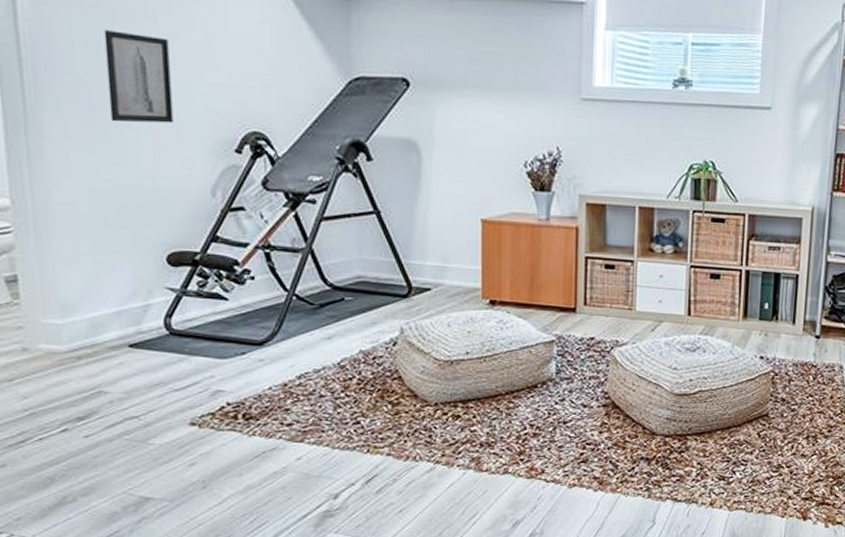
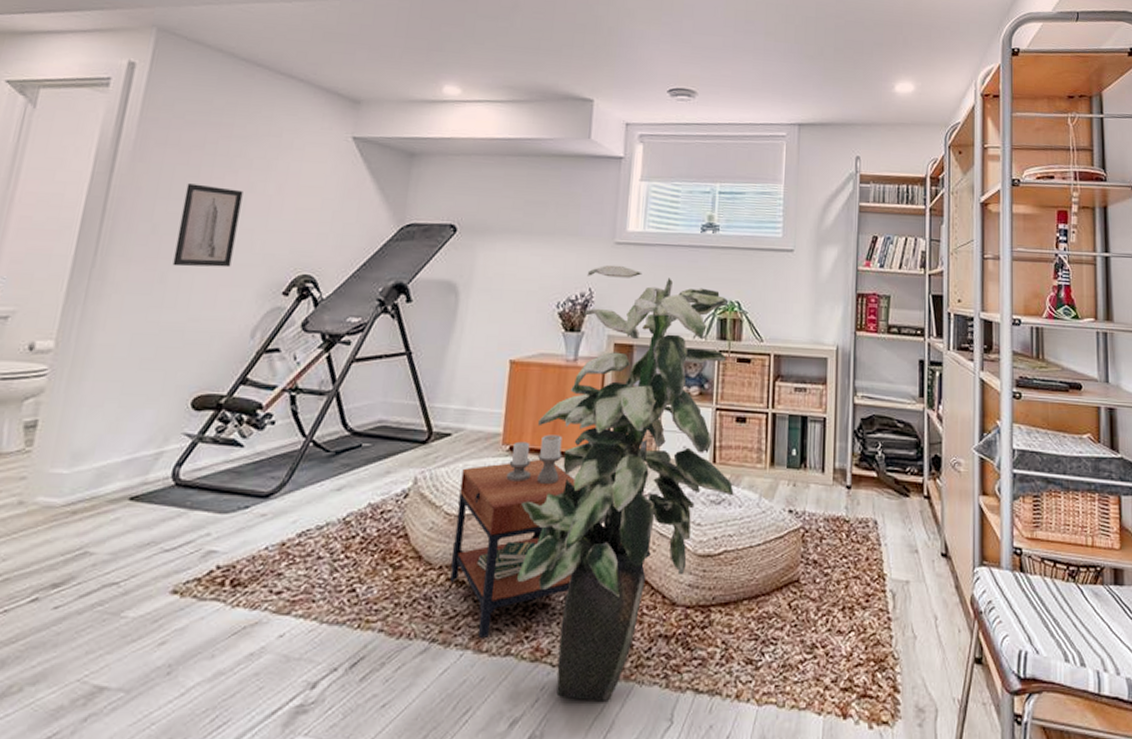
side table: none [445,289,561,461] -> present [450,434,580,639]
indoor plant: none [506,122,708,508] -> present [516,265,734,701]

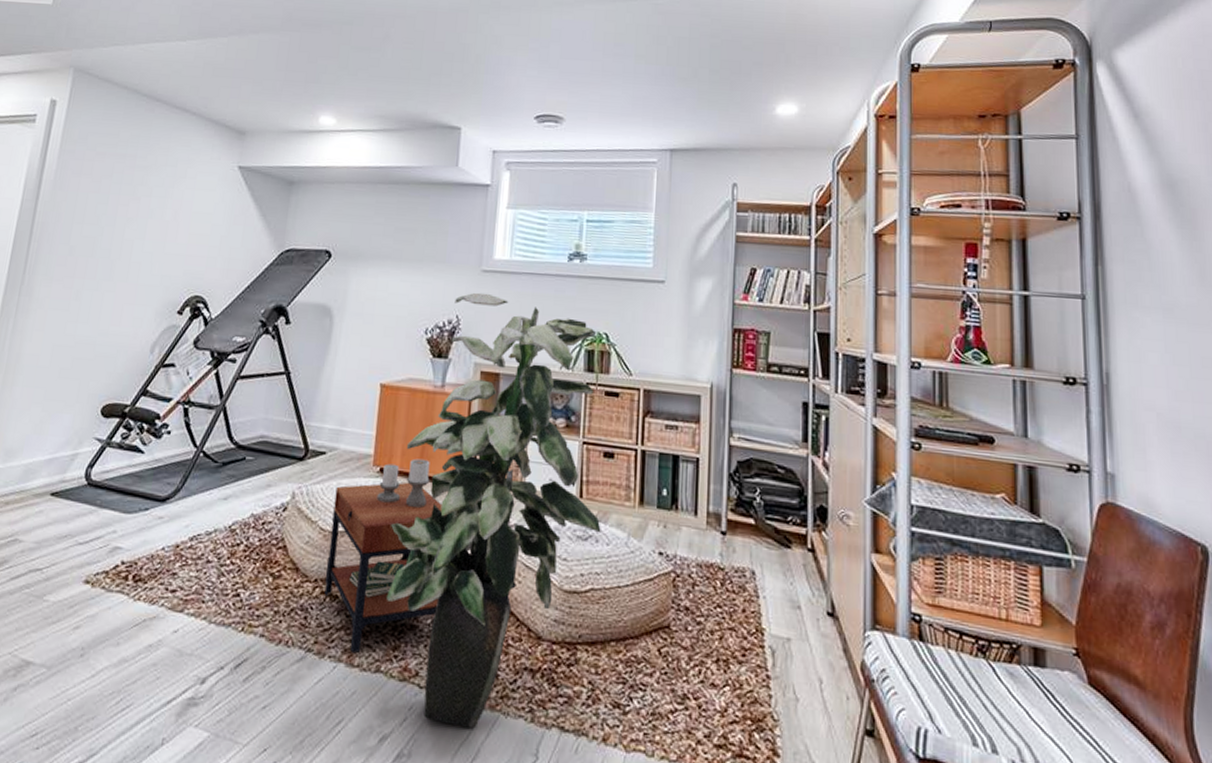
wall art: present [172,183,243,268] -> none [86,210,145,287]

